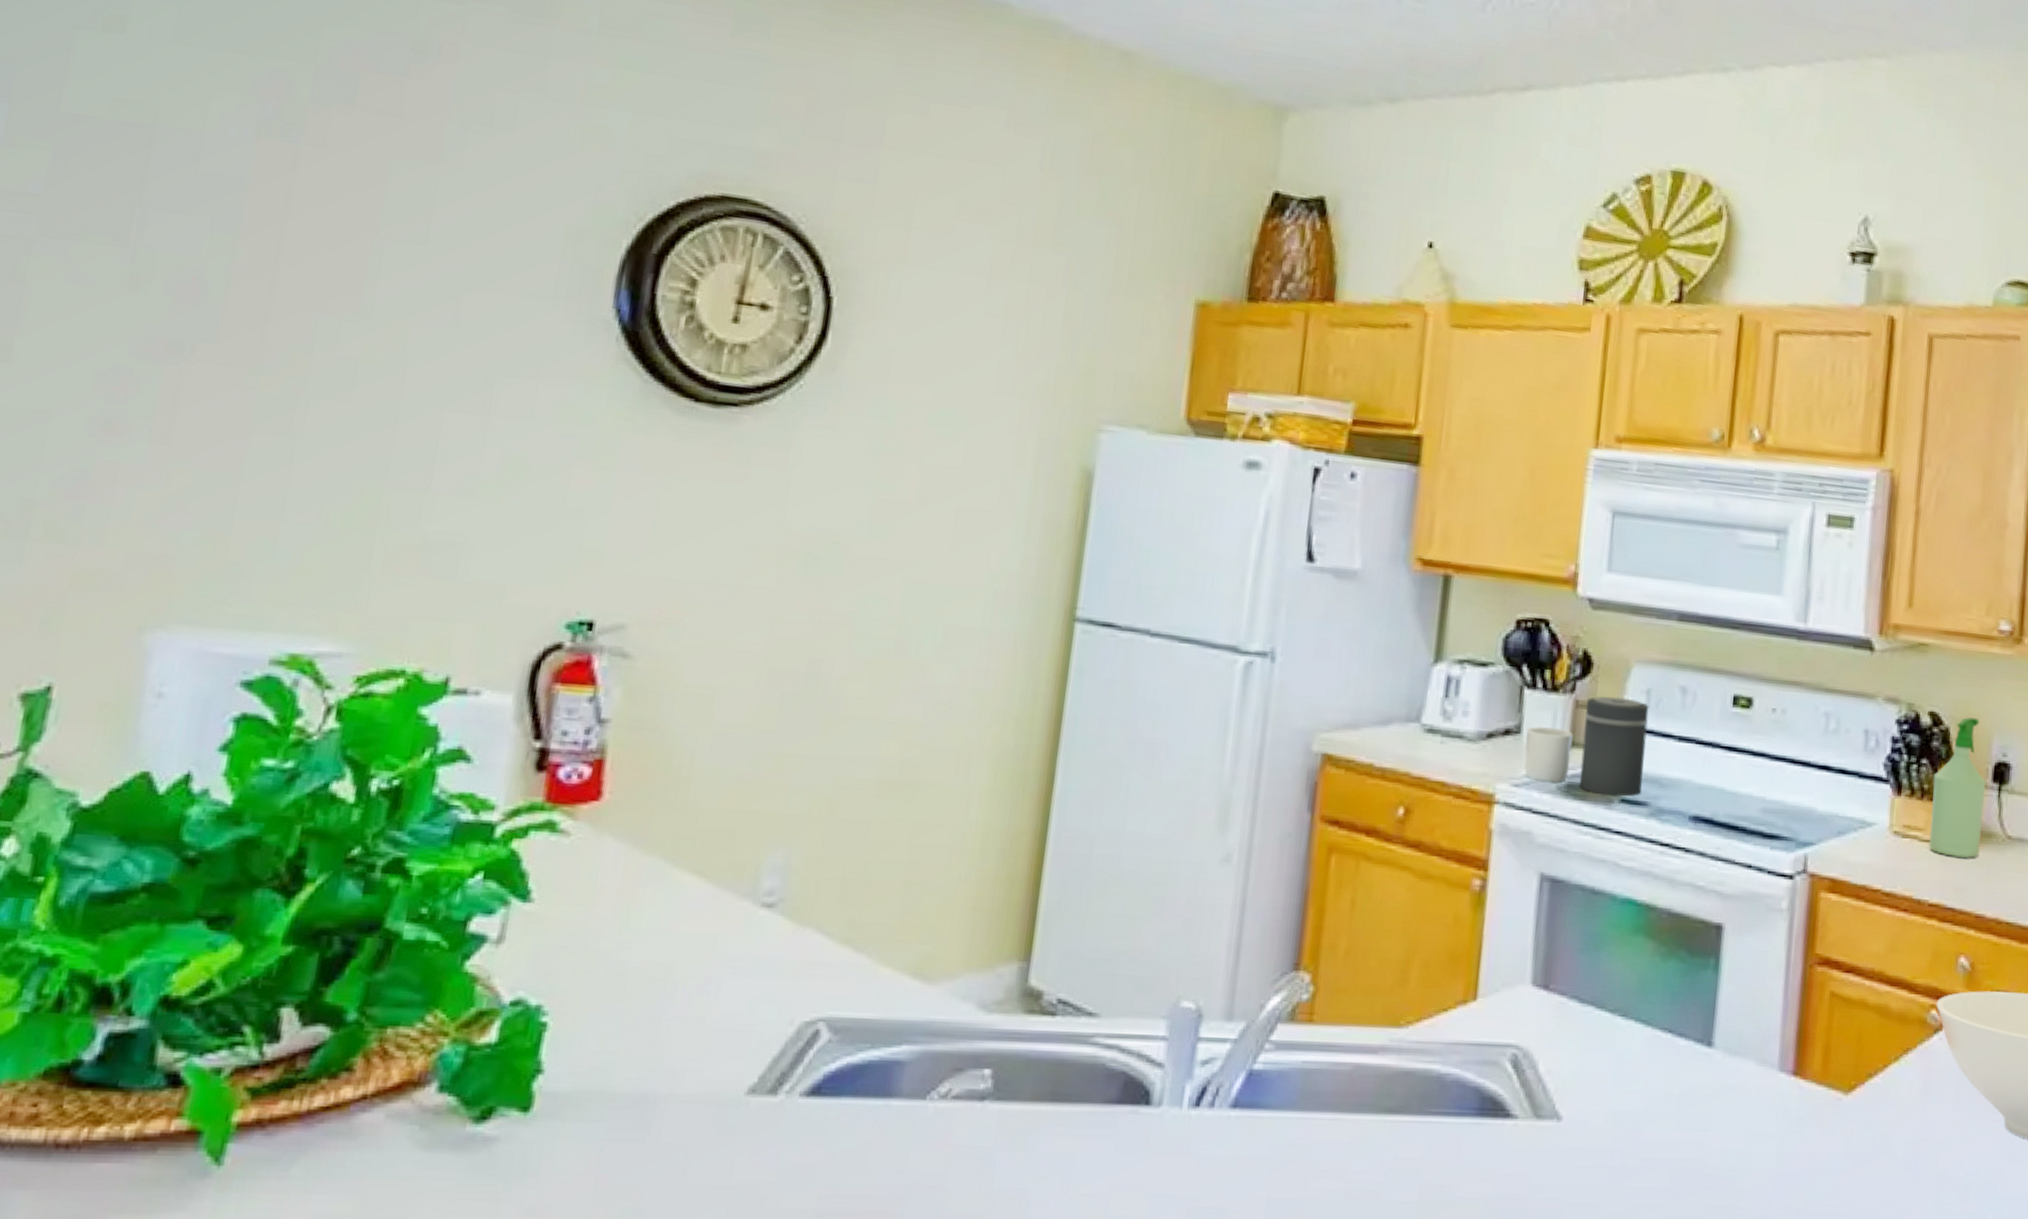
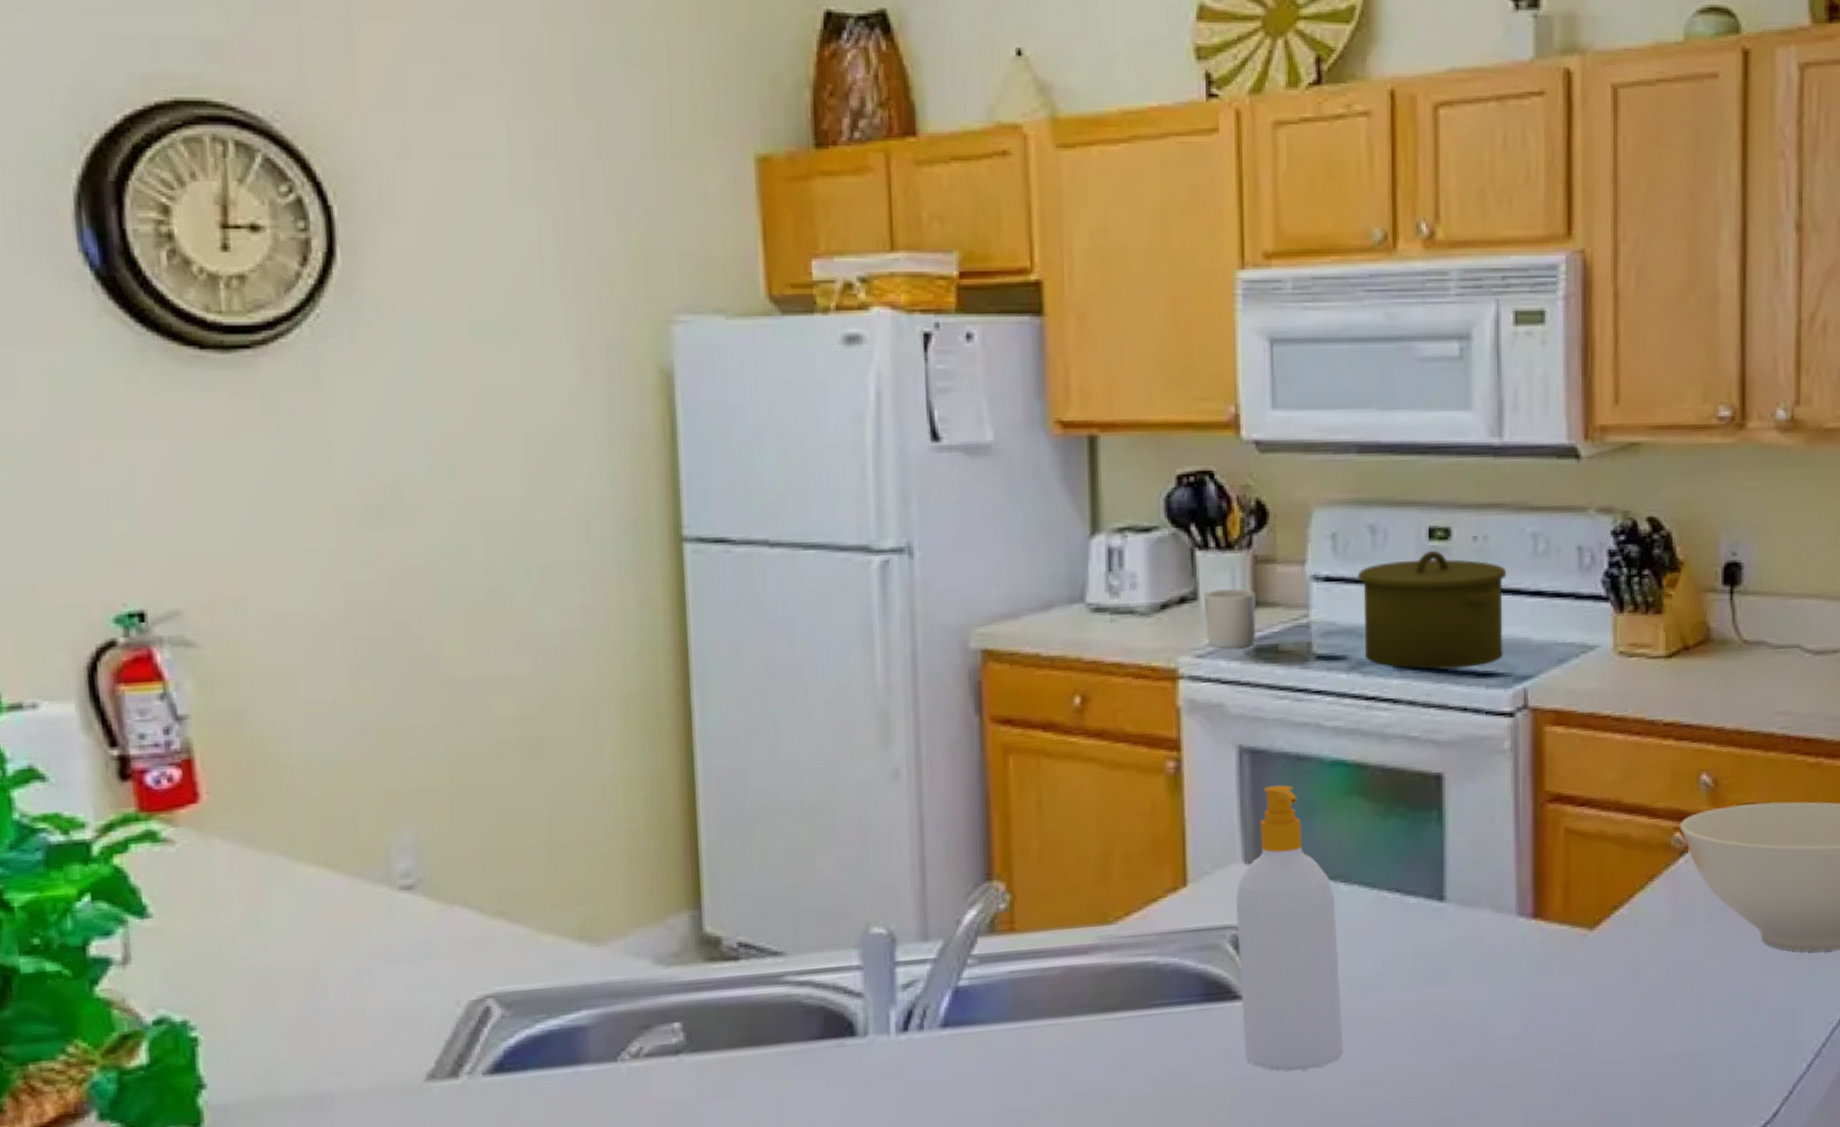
soap bottle: none [1509,915,1611,1197] -> present [1235,785,1344,1072]
cylinder: present [1579,696,1649,796] -> none [1266,546,1338,655]
cooking pot: none [1663,717,1799,827] -> present [1357,551,1507,669]
spray bottle: present [1929,717,1986,859] -> none [1657,518,1716,671]

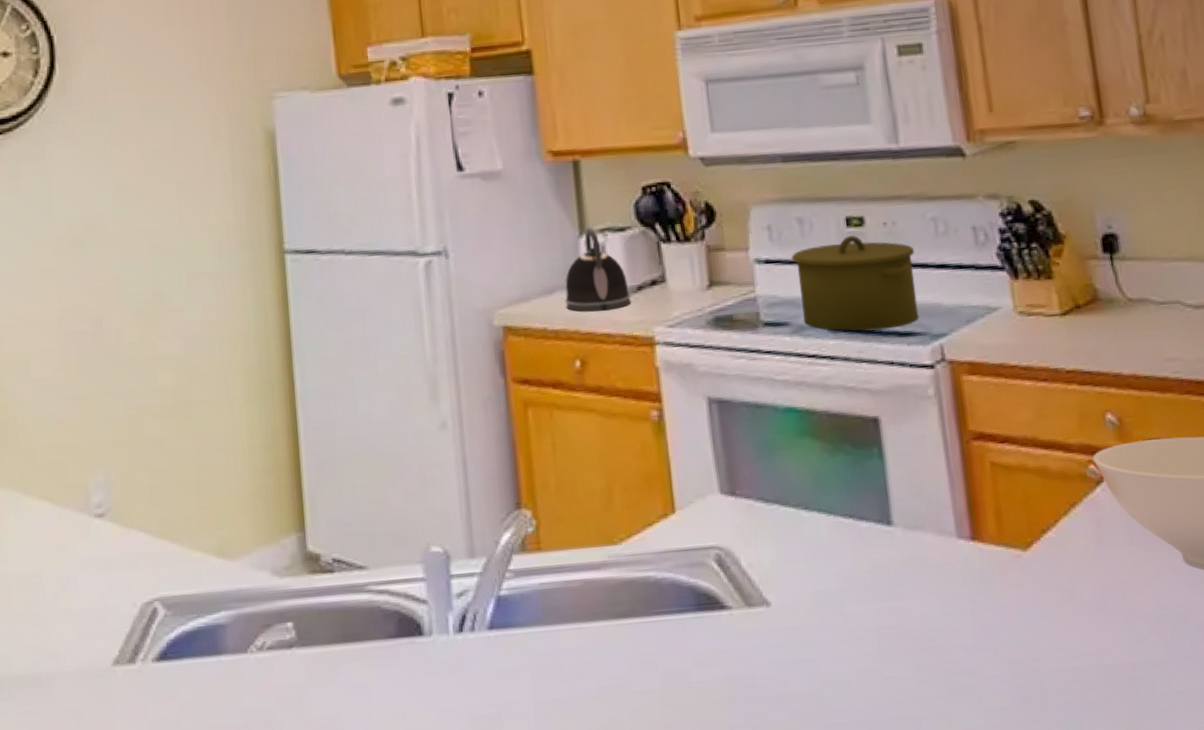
kettle: none [1066,524,1152,635] -> present [565,227,631,313]
mug: present [1203,588,1257,648] -> none [669,272,714,319]
soap bottle: present [1235,785,1344,1072] -> none [715,428,819,673]

